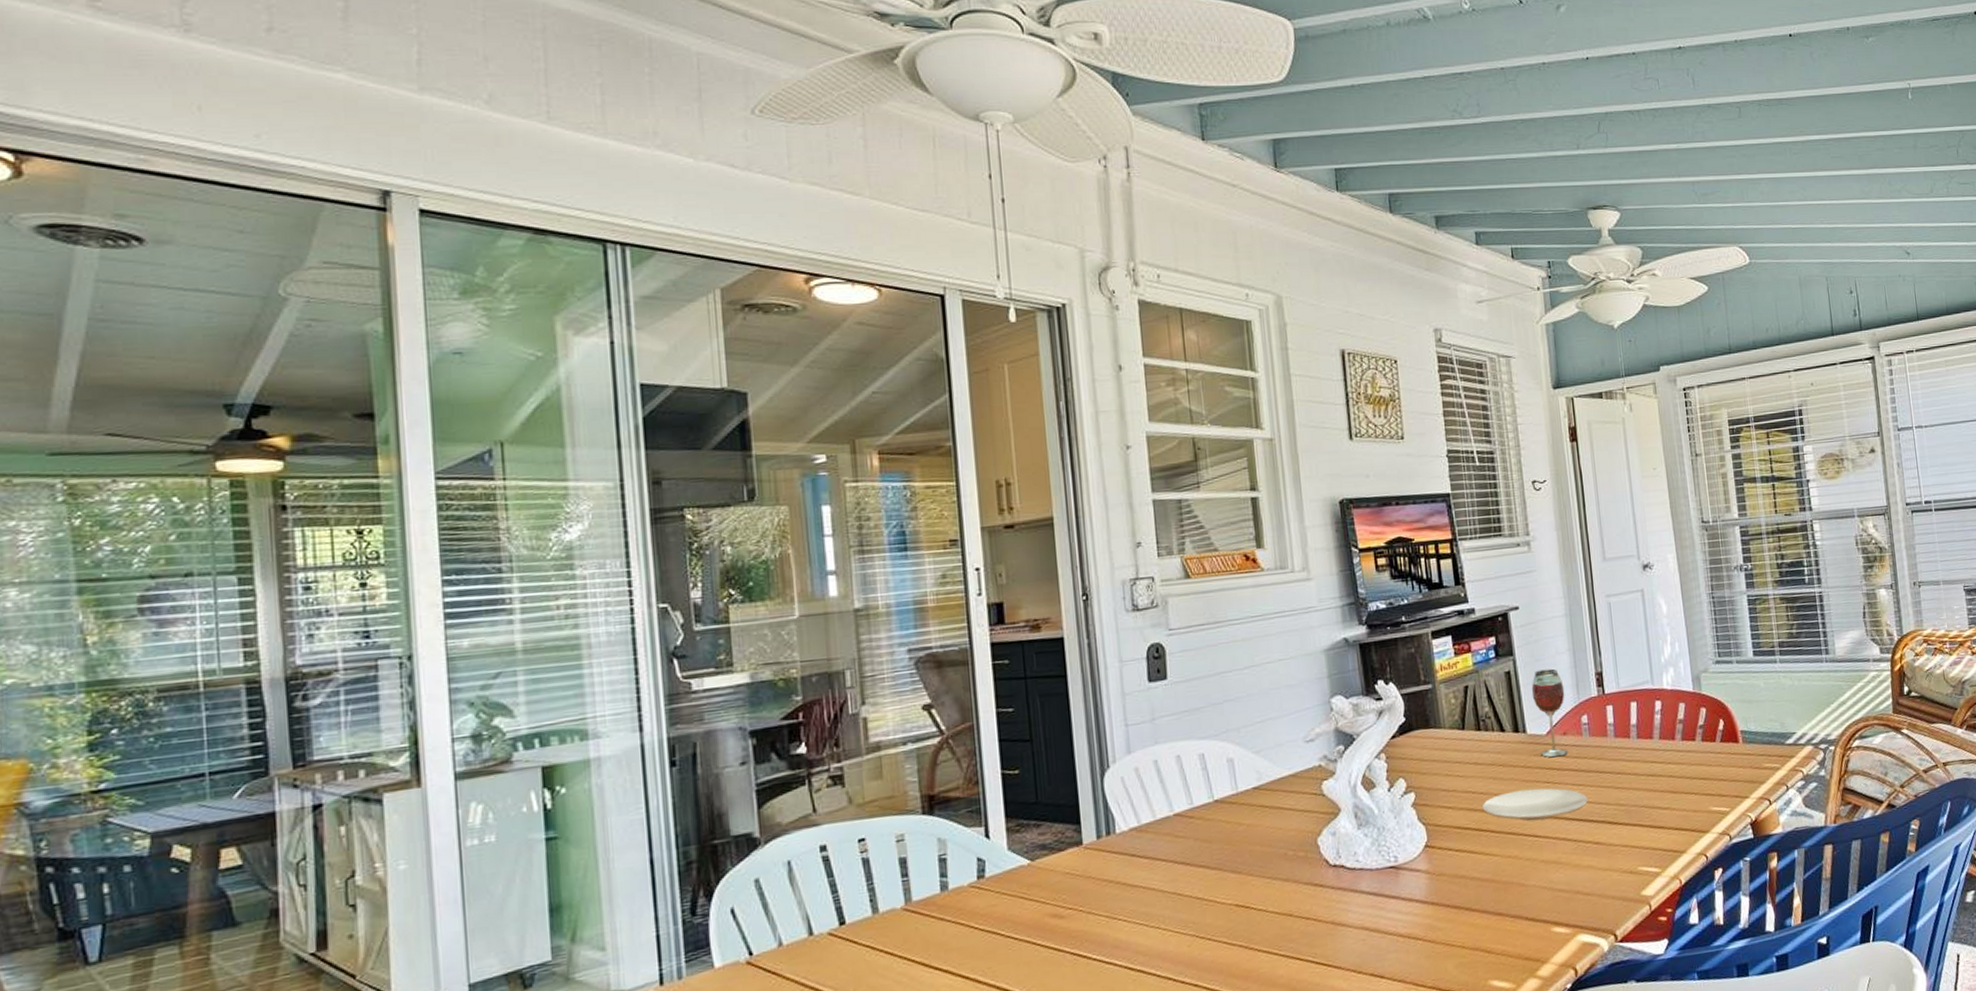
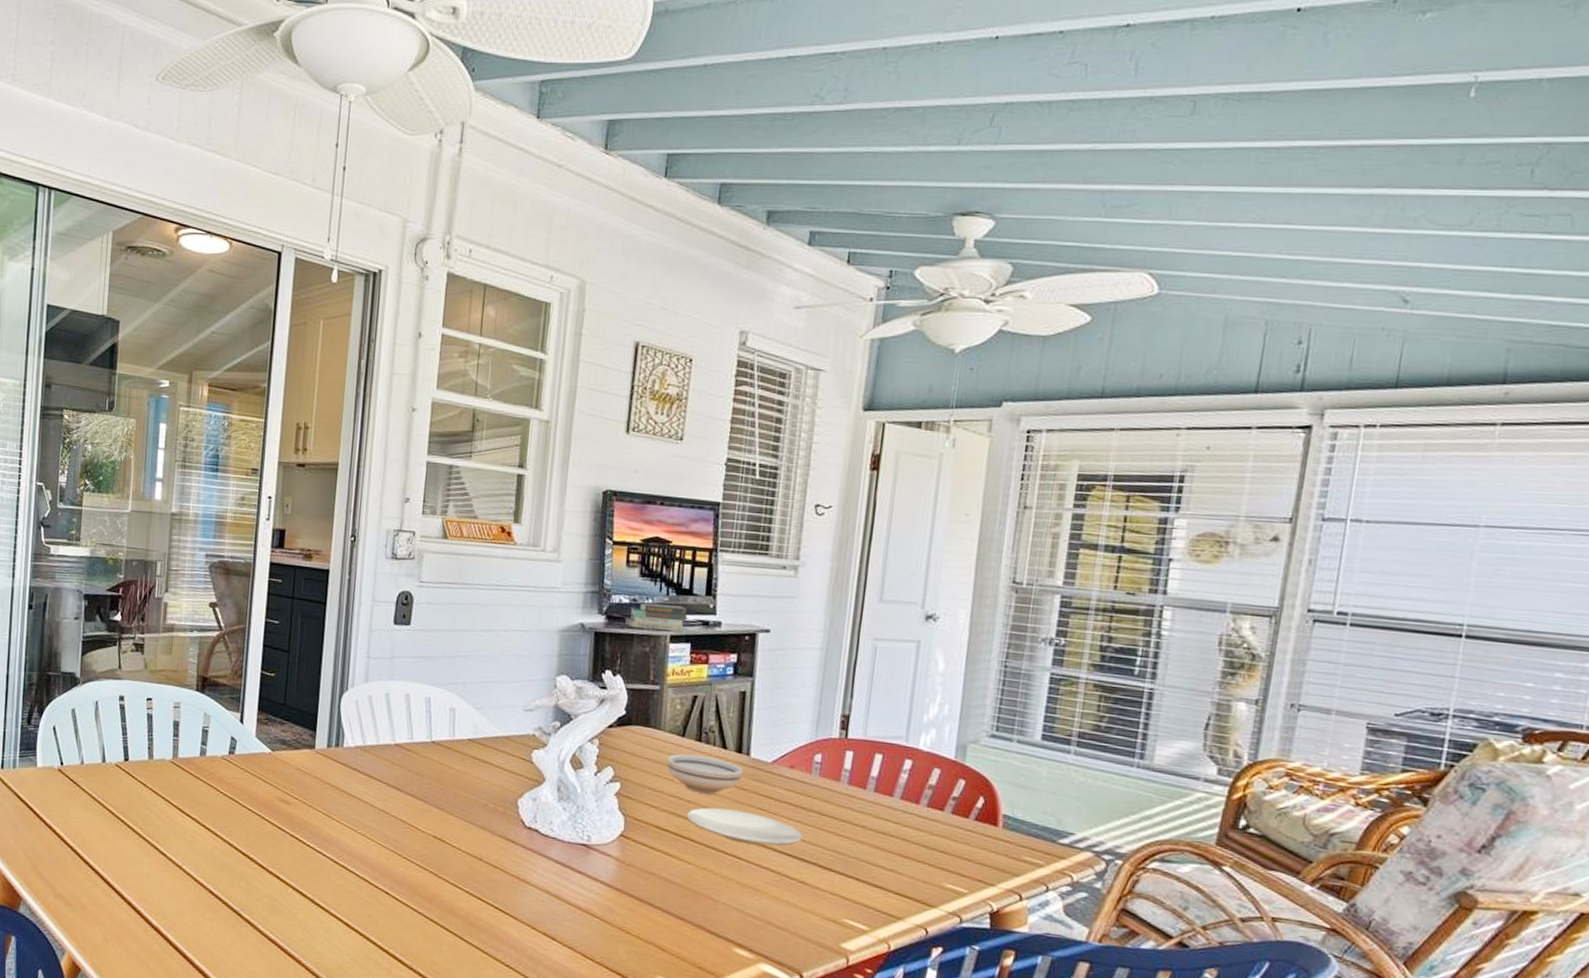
books: none [1385,600,1442,632] -> present [624,602,687,632]
bowl: none [1453,743,1524,782] -> present [666,754,743,794]
wineglass: present [1531,668,1568,758] -> none [760,697,803,789]

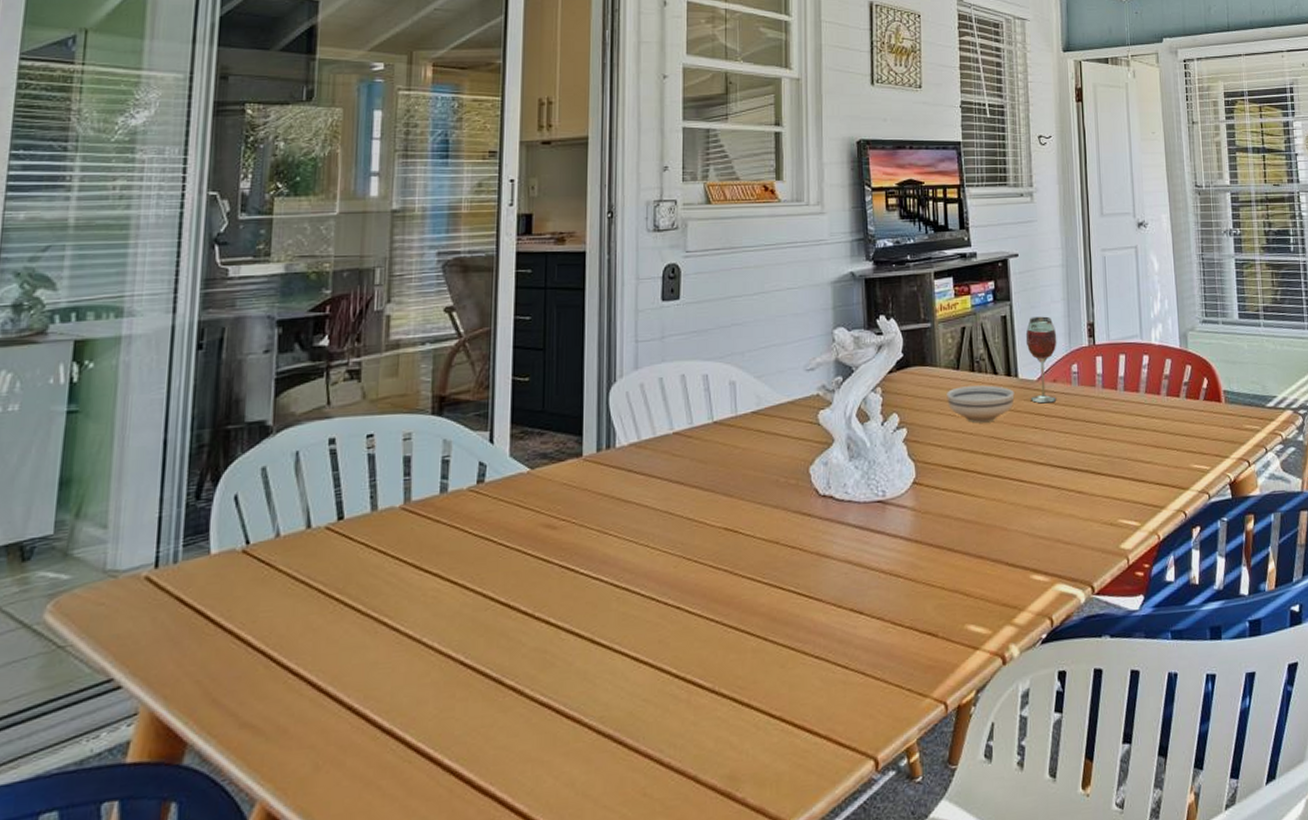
books: present [624,602,687,632] -> none [891,242,946,270]
plate: present [686,807,802,846] -> none [970,433,1073,465]
wineglass: none [760,697,803,789] -> present [1025,316,1057,404]

